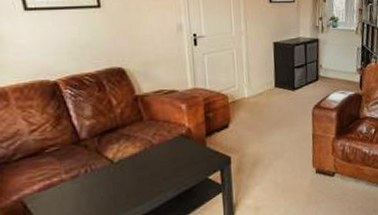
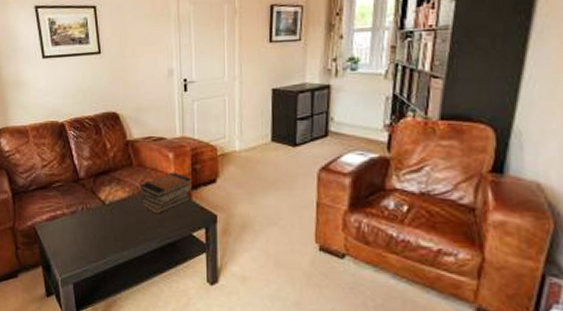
book stack: none [153,122,206,165] -> present [140,172,192,214]

